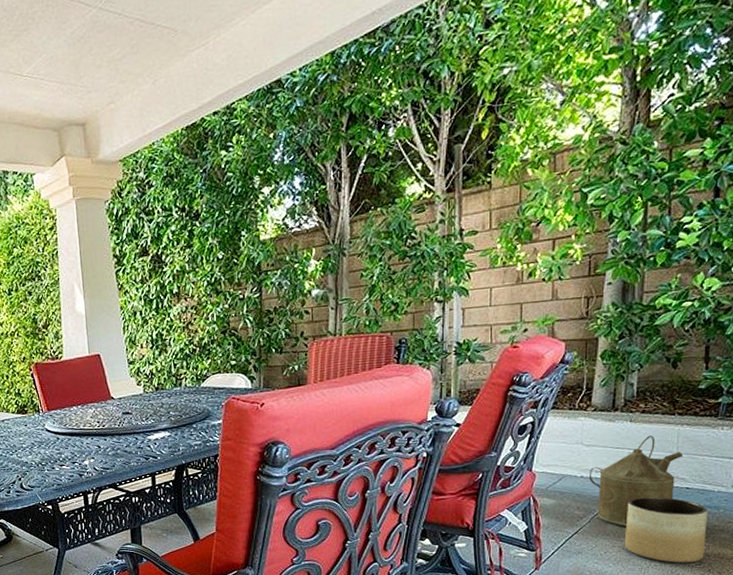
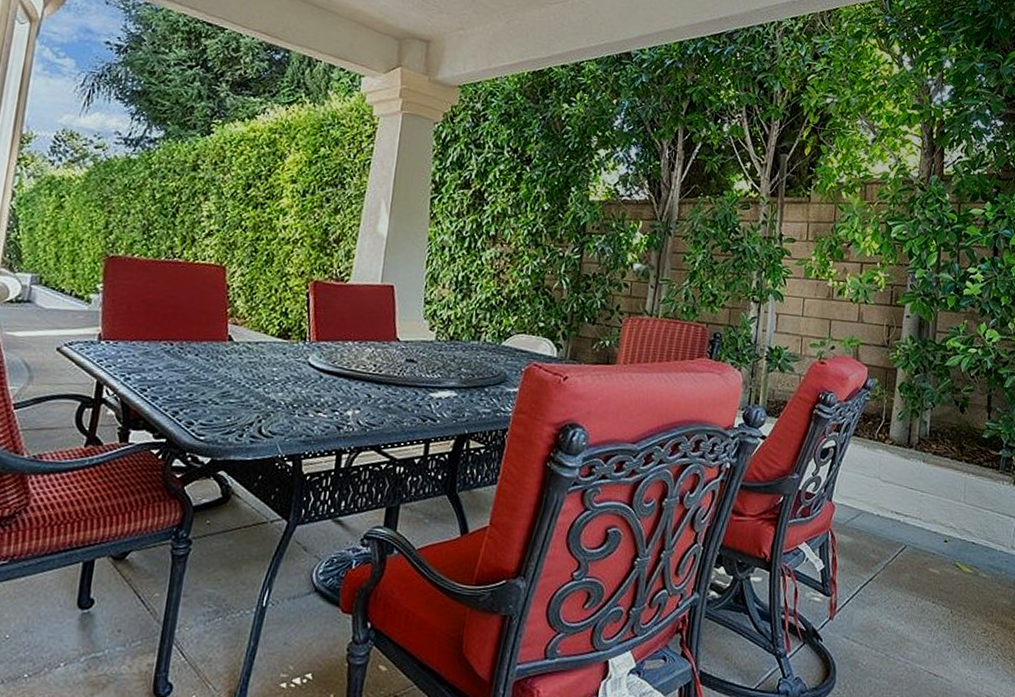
watering can: present [590,435,684,526] -> none [885,480,970,578]
planter: present [624,496,707,564] -> none [915,546,991,630]

